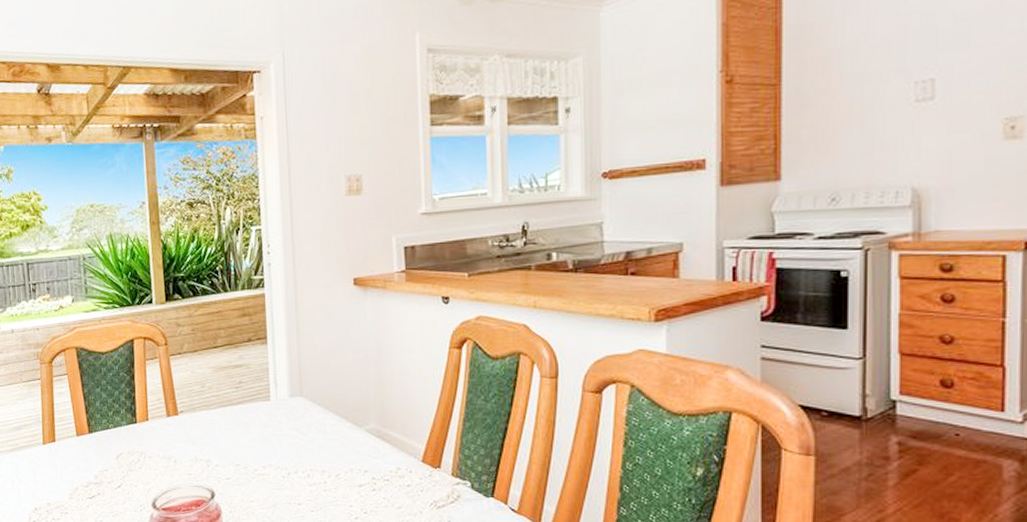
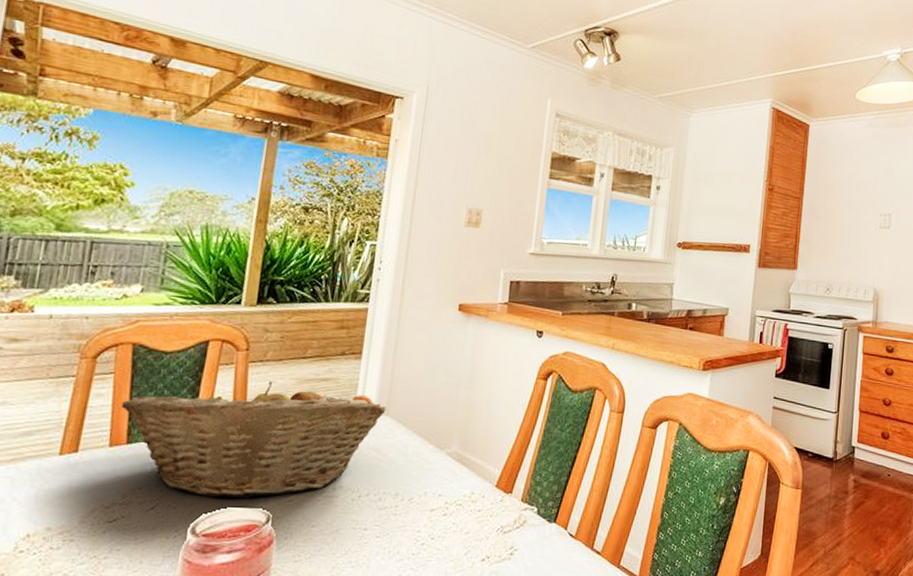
fruit basket: none [78,371,299,478] -> present [121,381,386,499]

